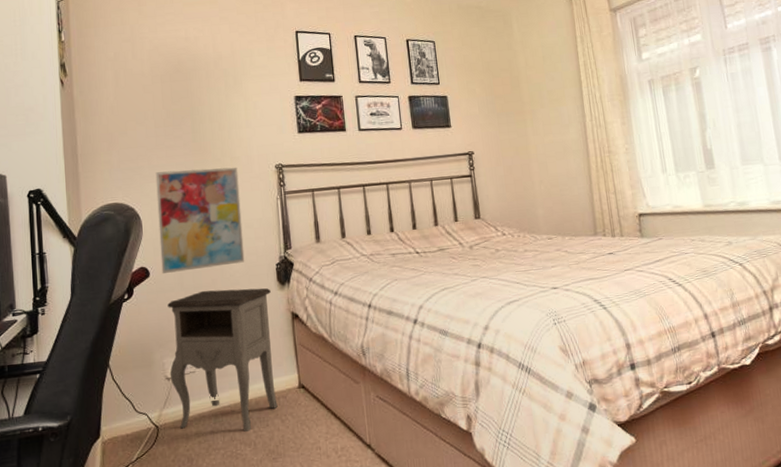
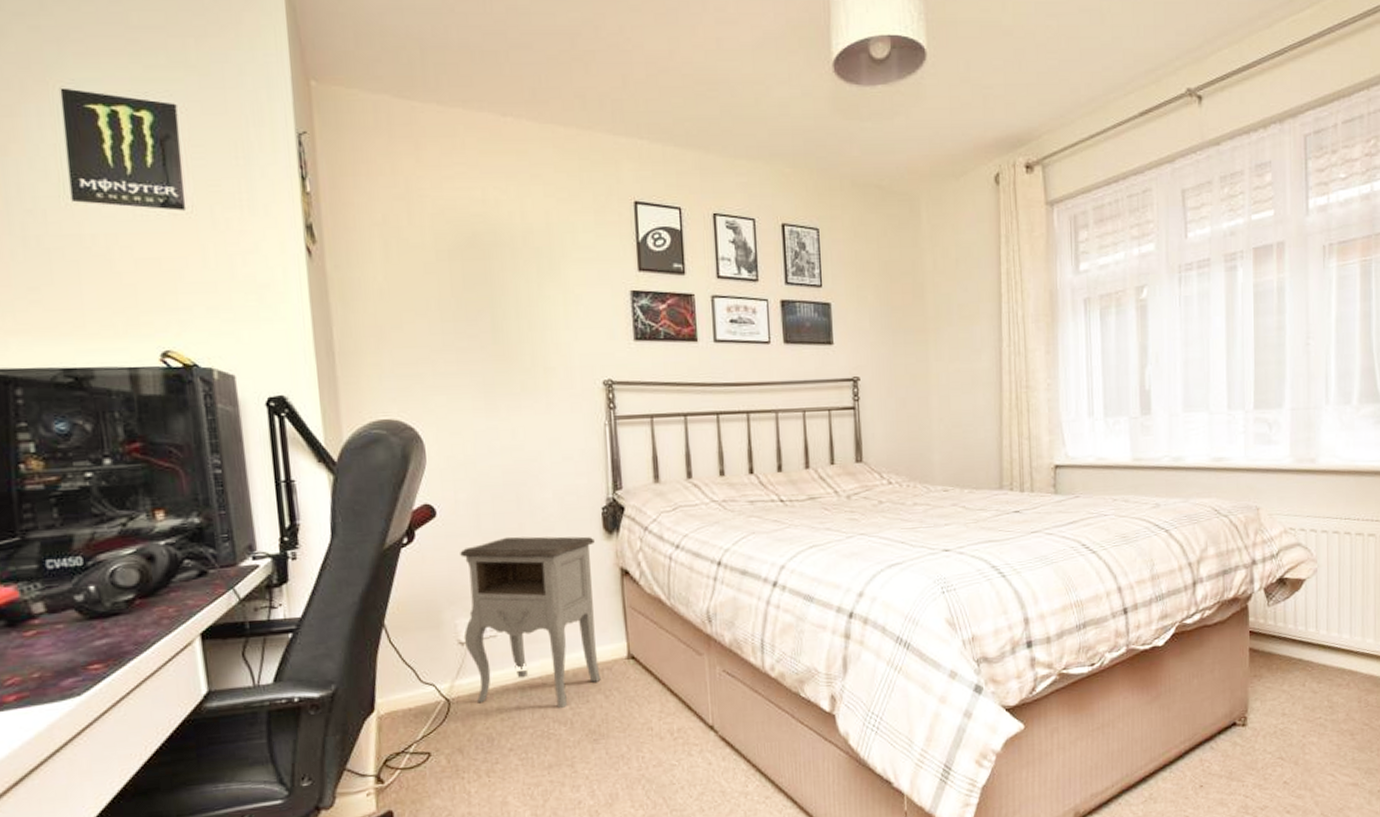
wall art: present [155,167,245,274] -> none [442,380,562,513]

